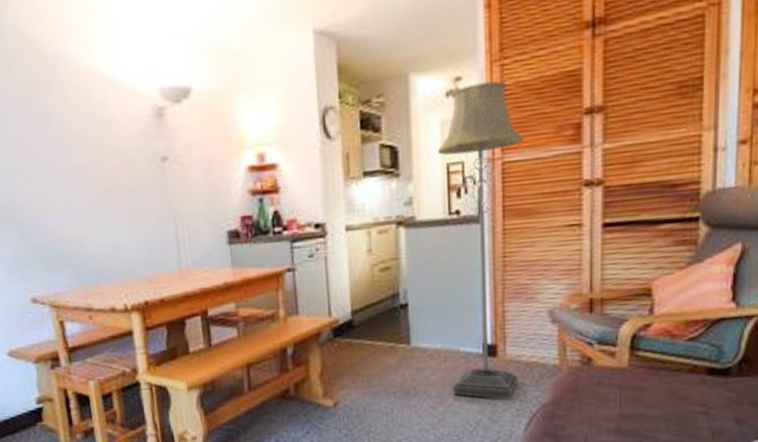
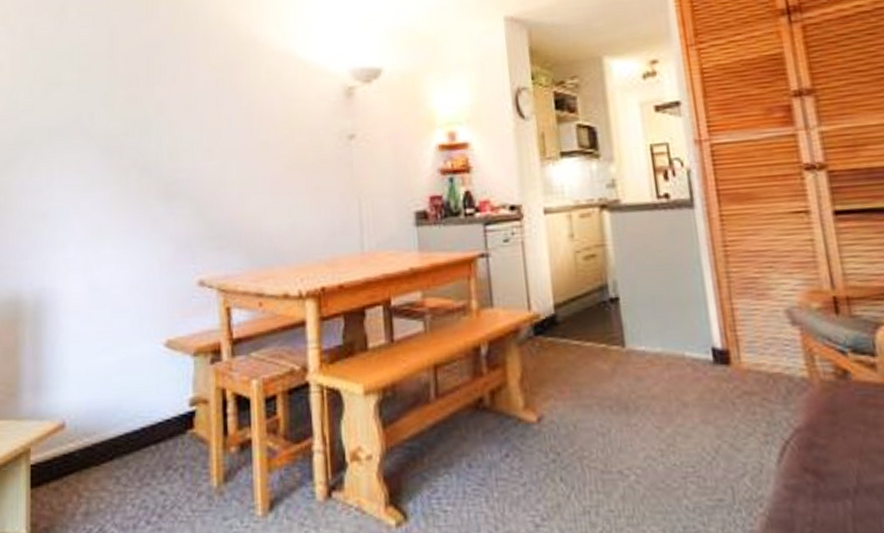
floor lamp: present [438,81,525,399] -> none [639,64,762,420]

